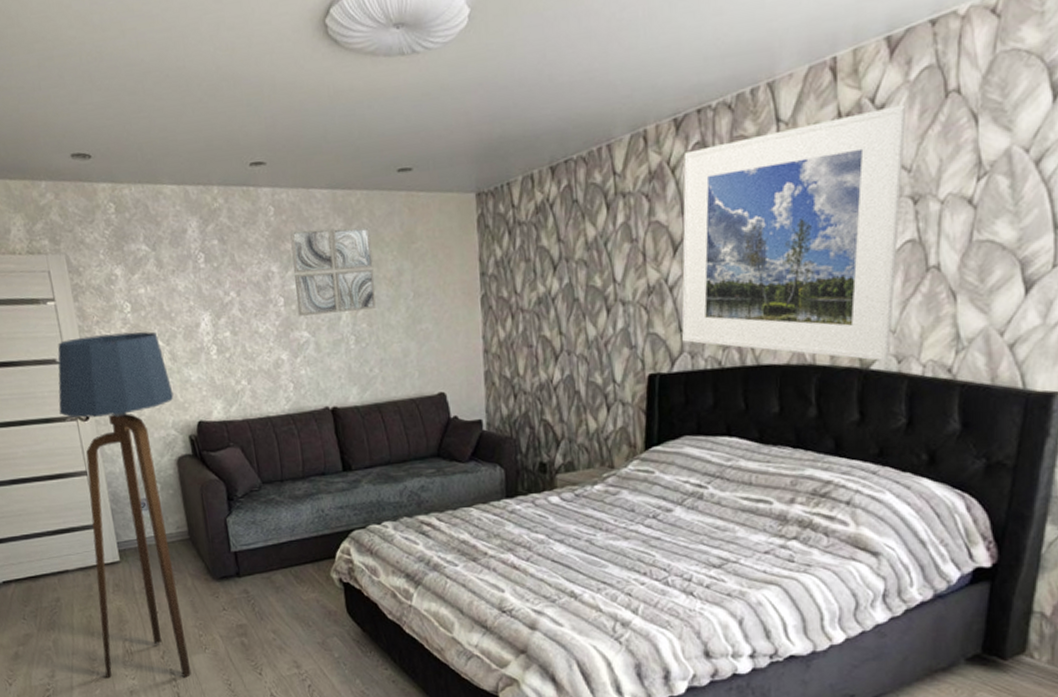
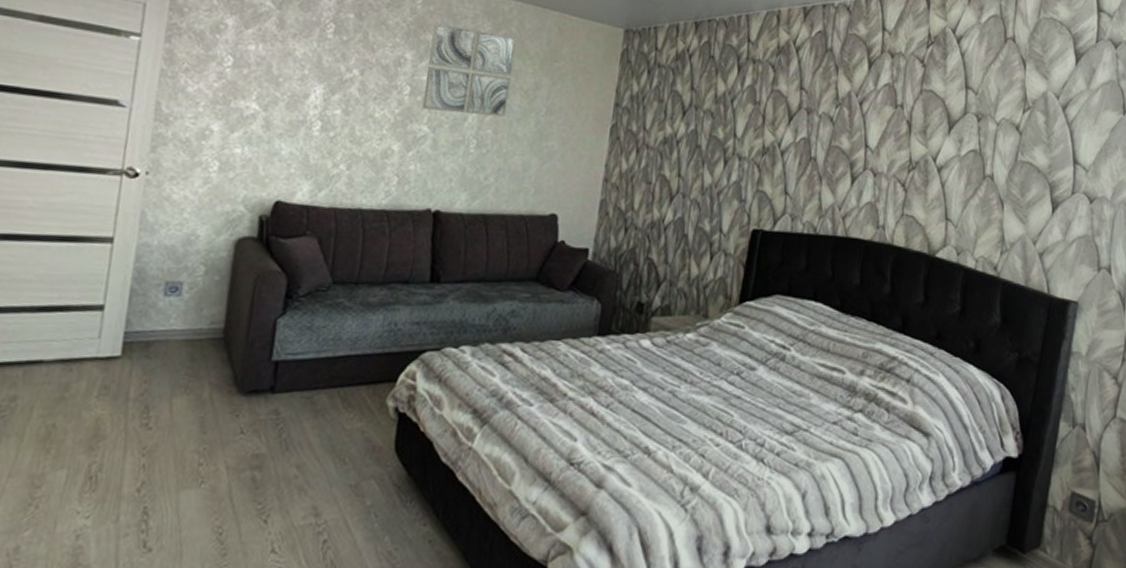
floor lamp: present [58,331,192,679] -> none [47,81,256,520]
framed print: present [681,104,907,362] -> none [786,37,978,252]

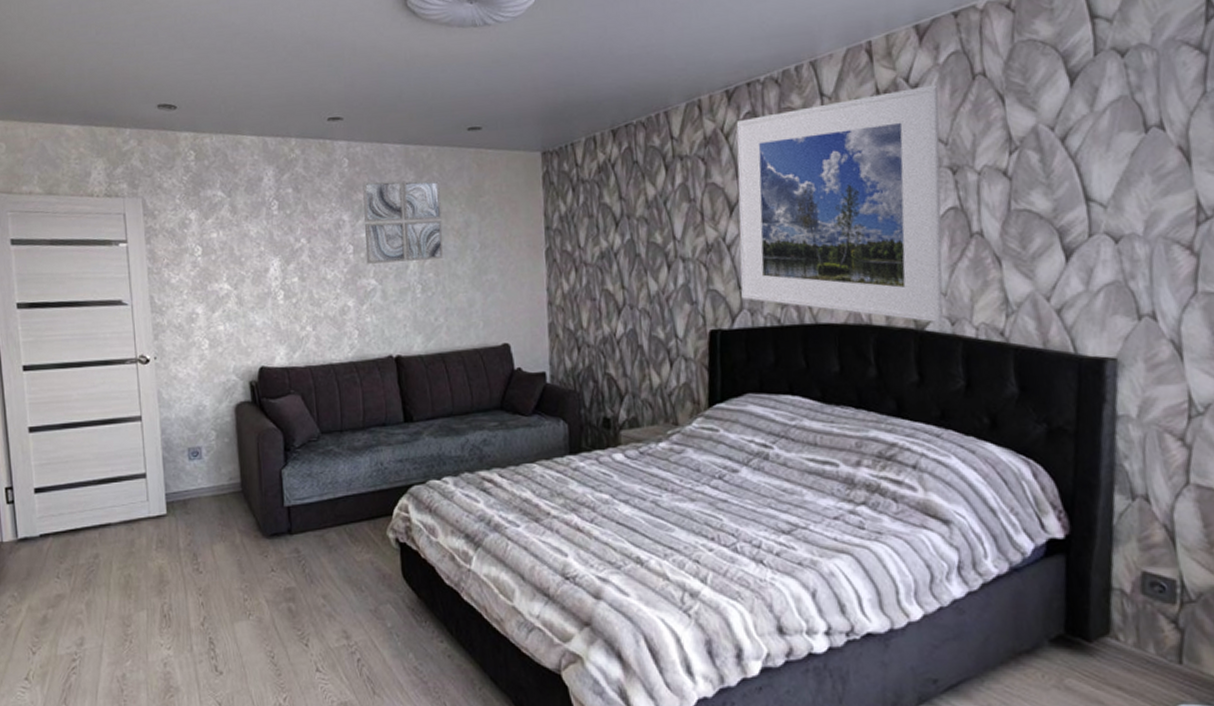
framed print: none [786,37,978,252] -> present [736,84,943,323]

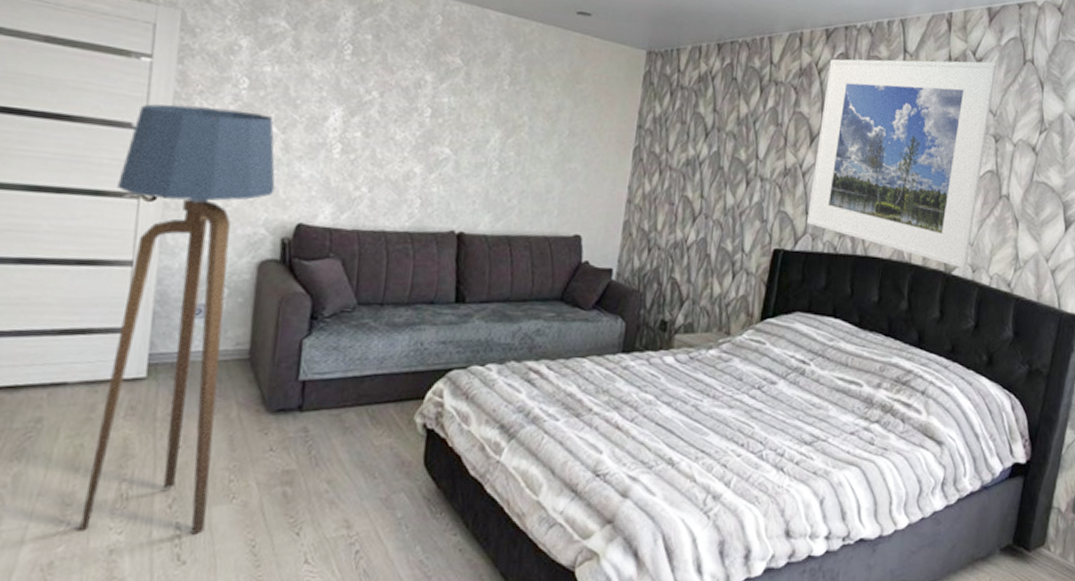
floor lamp: none [119,275,237,648] -> present [79,104,276,535]
wall art: present [362,180,443,264] -> none [443,44,539,139]

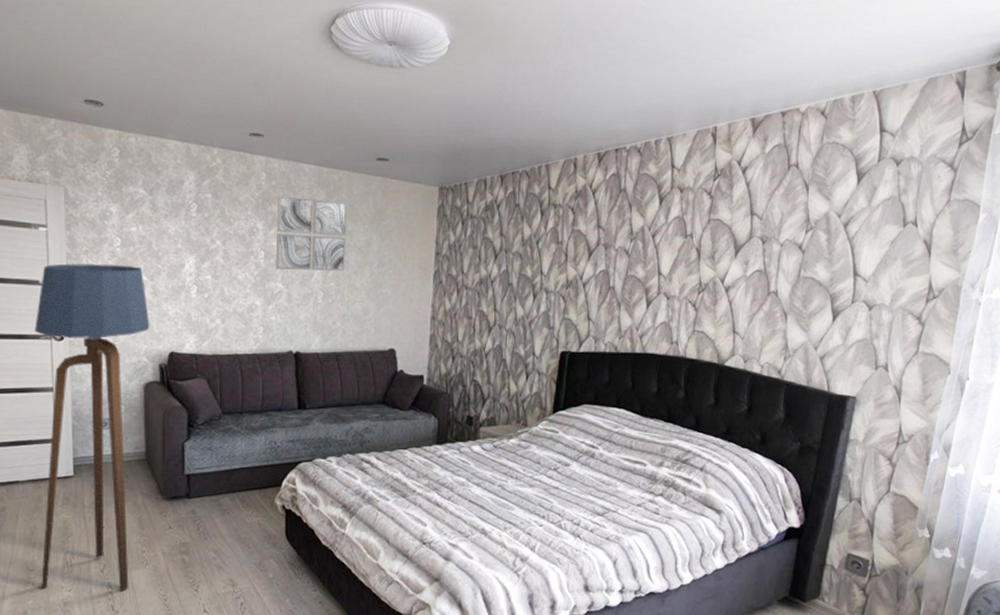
wall art: none [443,44,539,139] -> present [275,195,348,271]
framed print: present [807,59,997,269] -> none [589,169,762,360]

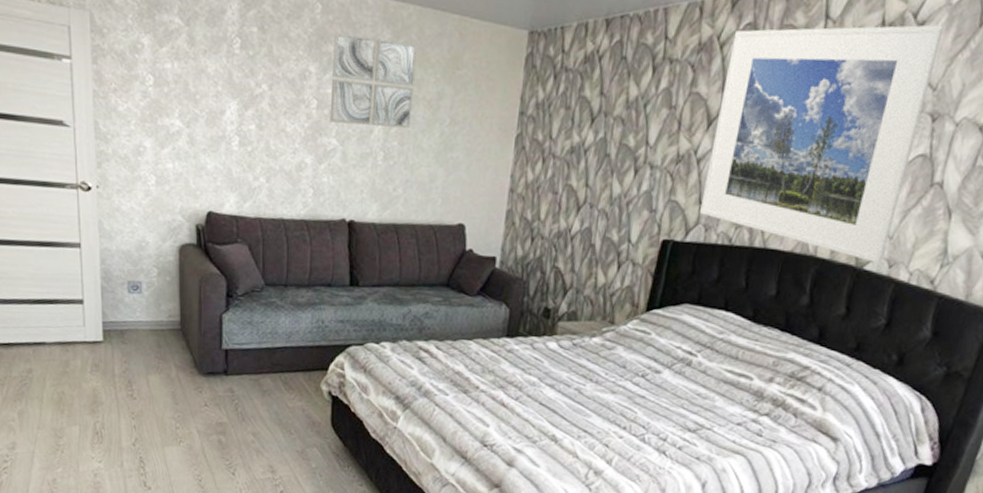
floor lamp: present [35,263,150,591] -> none [59,102,186,468]
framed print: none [589,169,762,360] -> present [700,24,945,264]

